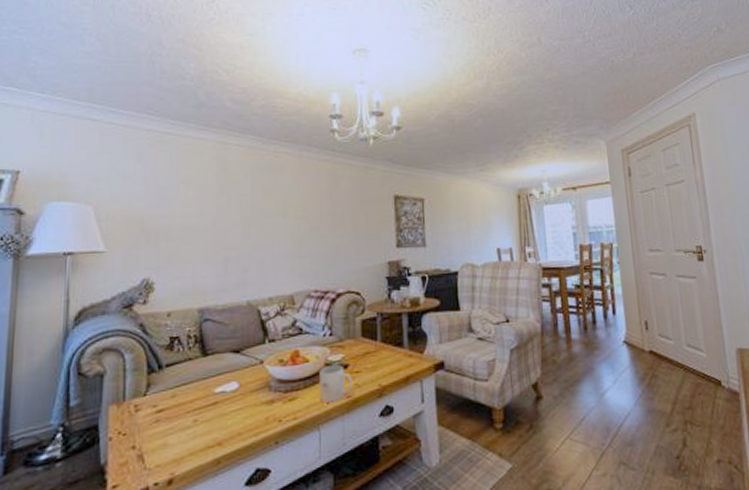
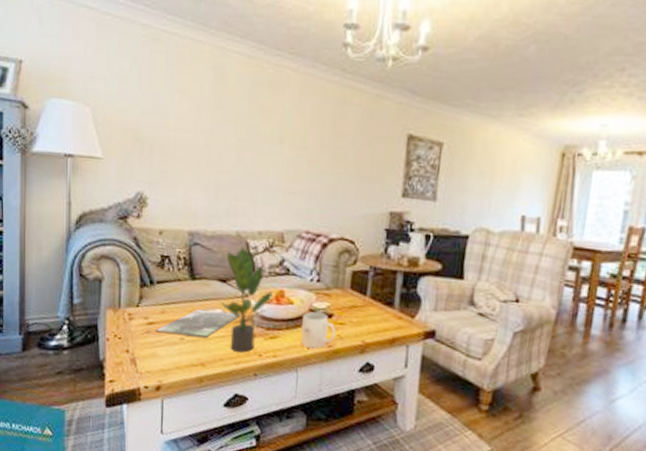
magazine: none [167,382,256,419] -> present [156,308,240,338]
potted plant: none [235,315,289,424] -> present [220,247,274,353]

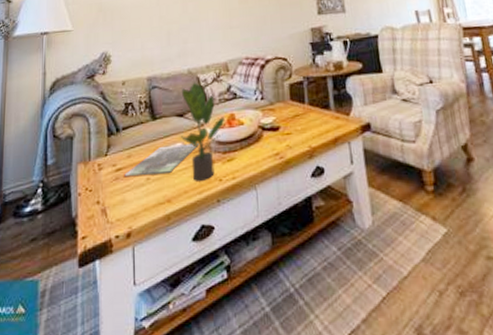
mug: present [300,312,336,350] -> none [253,127,285,165]

